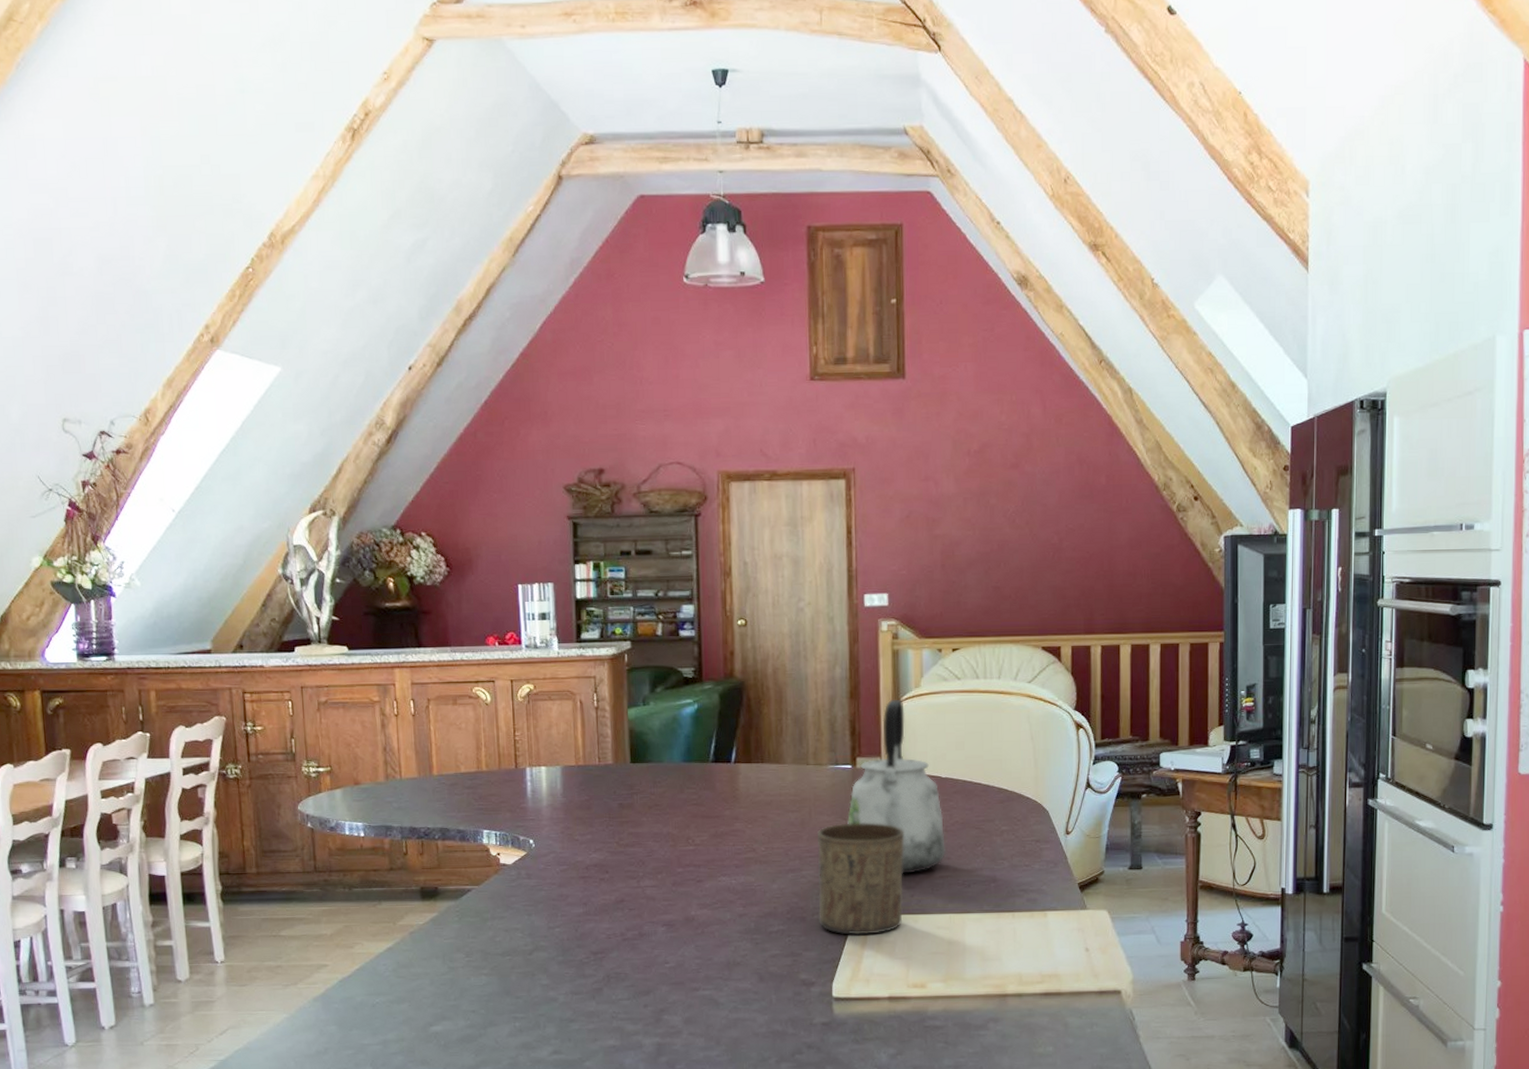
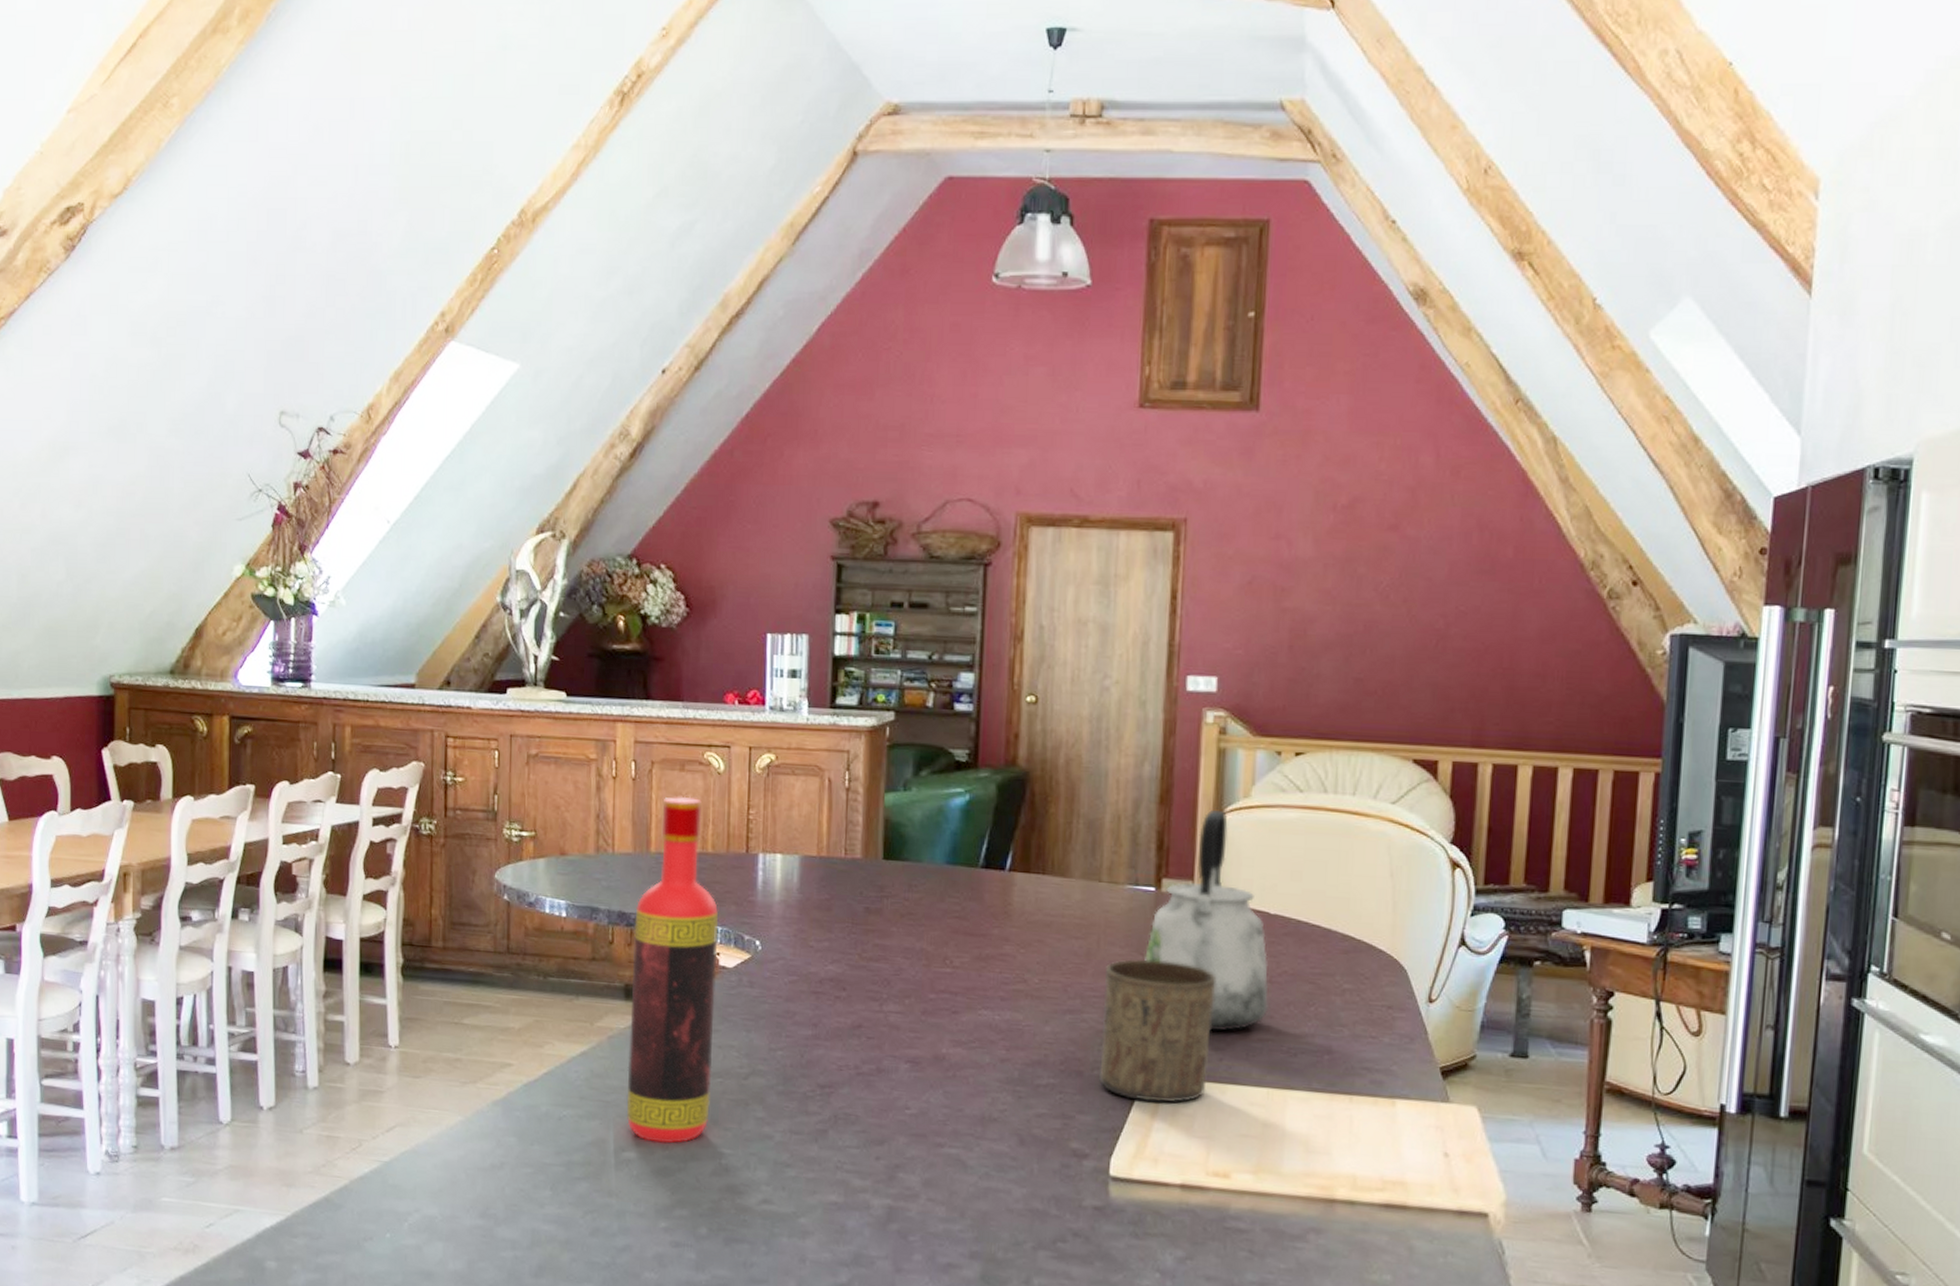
bottle: none [424,725,502,1016] -> present [627,796,718,1143]

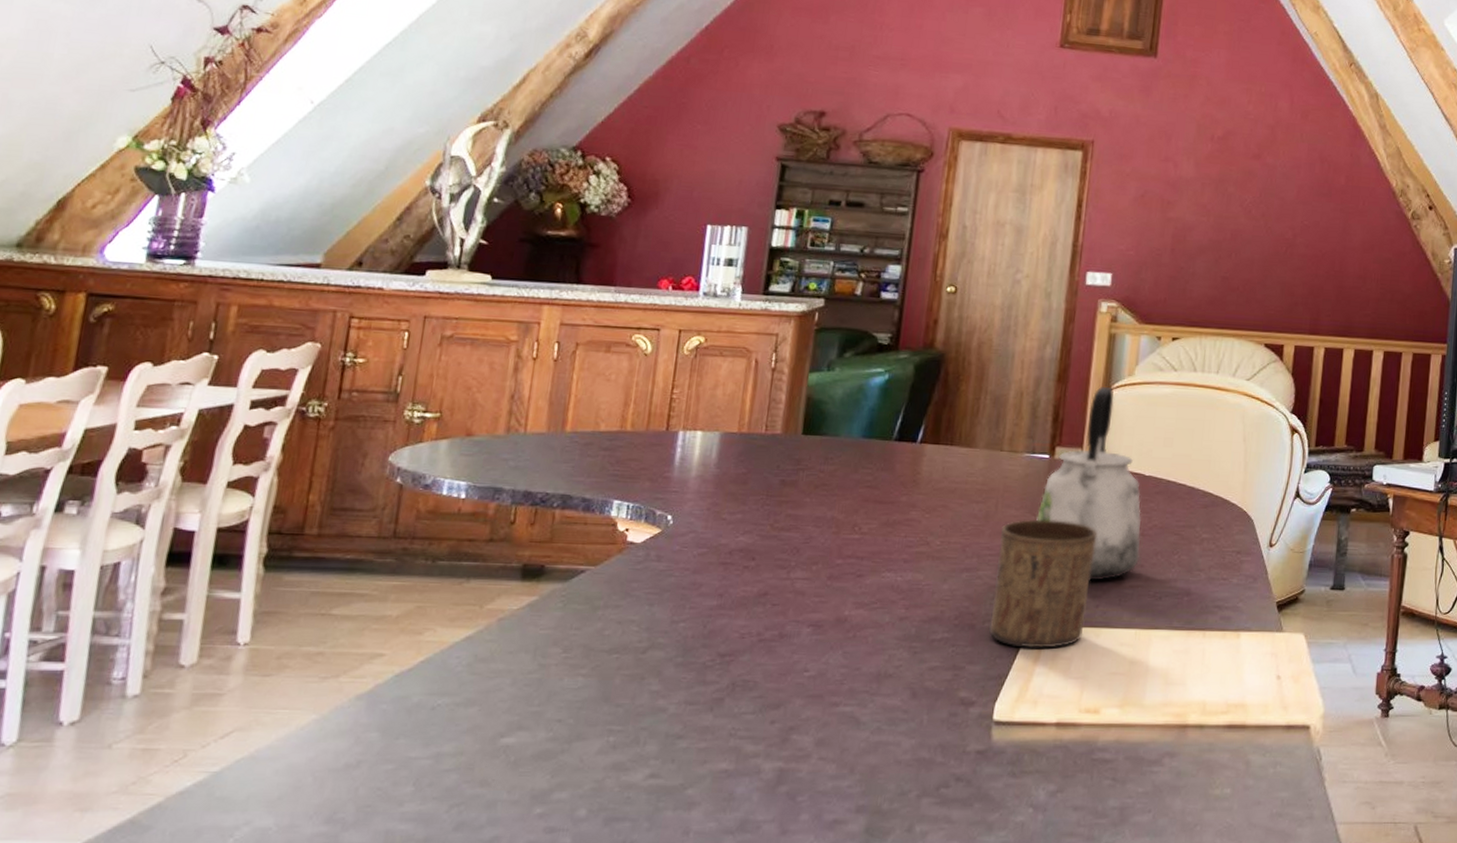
bottle: present [627,796,718,1143] -> none [510,376,632,725]

